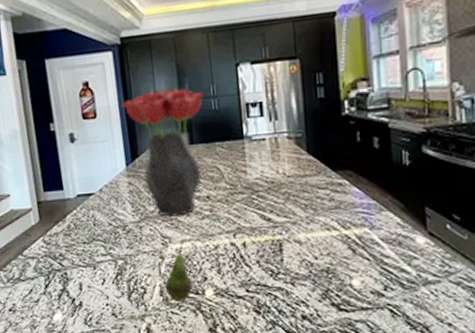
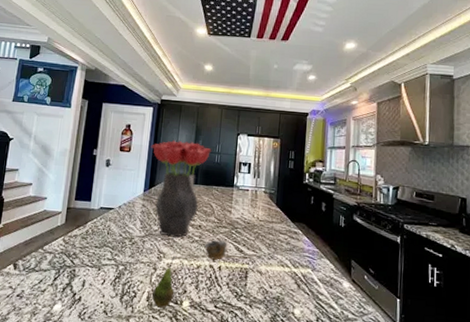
cup: none [219,209,250,236] -> present [204,240,228,260]

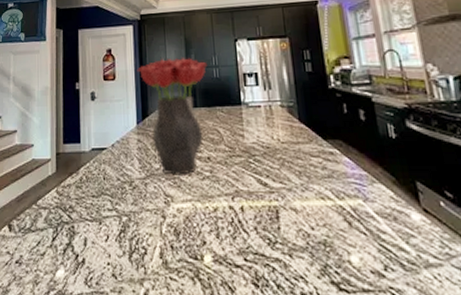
fruit: present [151,256,176,308] -> none [165,198,191,266]
cup: present [204,240,228,260] -> none [218,172,248,199]

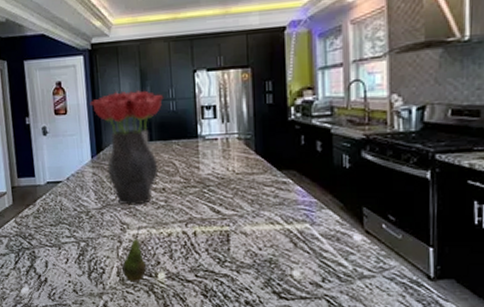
fruit: none [165,198,191,266] -> present [121,225,146,282]

